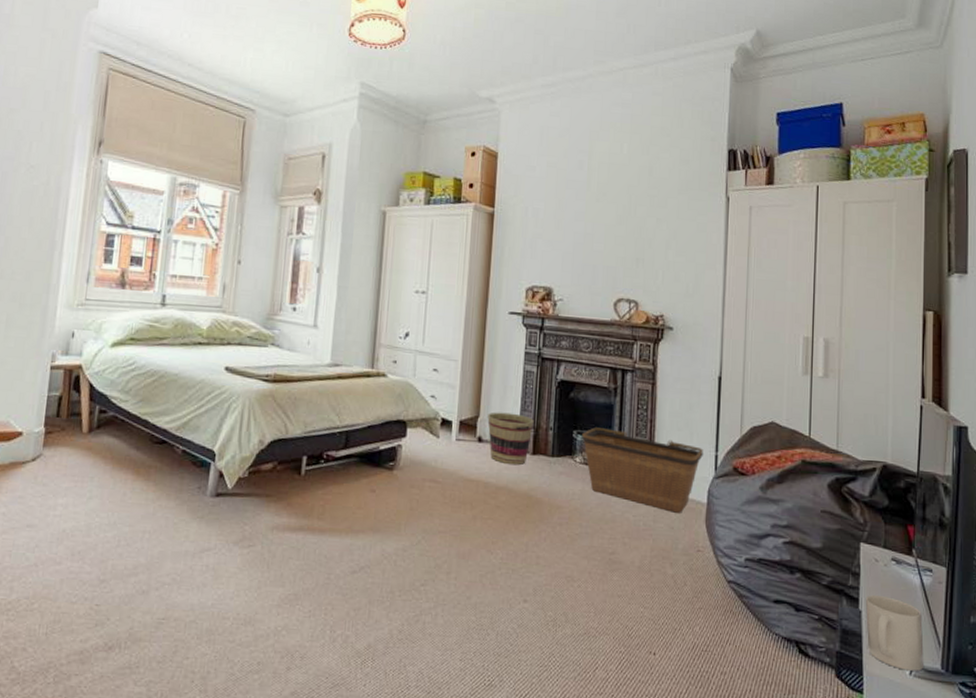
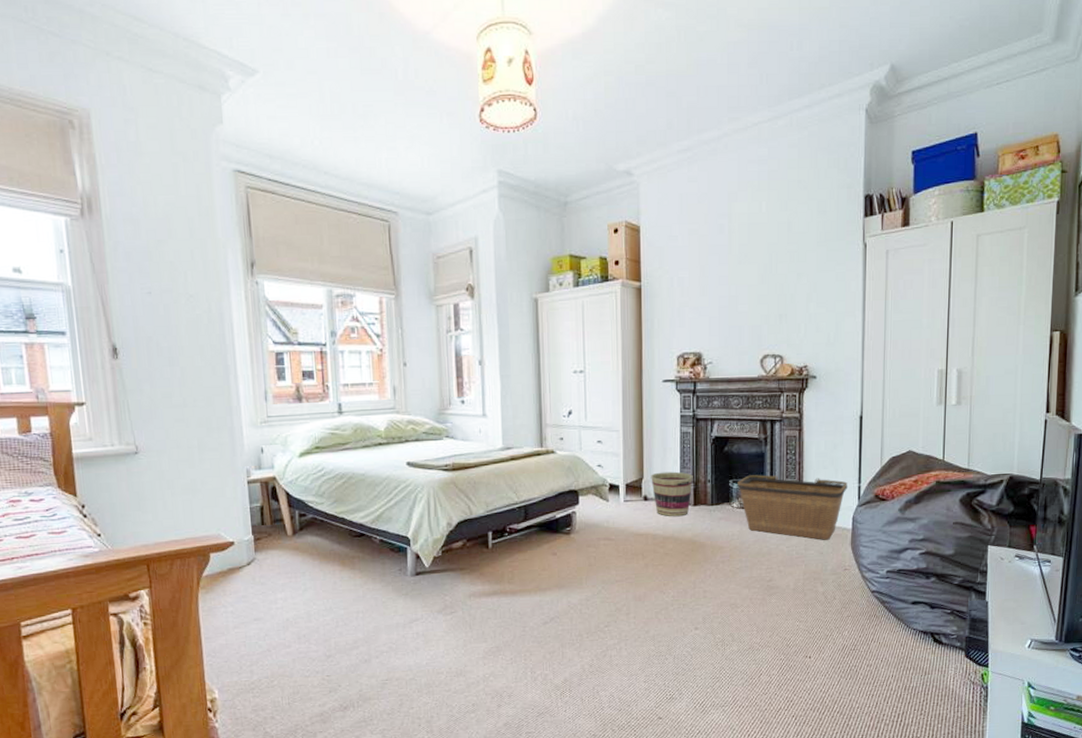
mug: present [866,594,925,671] -> none [992,587,1042,645]

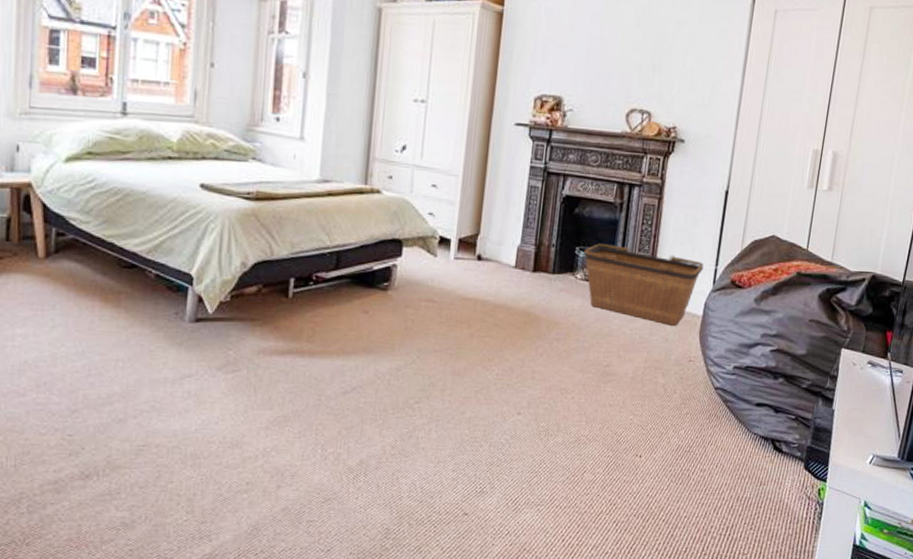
basket: present [651,471,693,517] -> none [488,229,536,283]

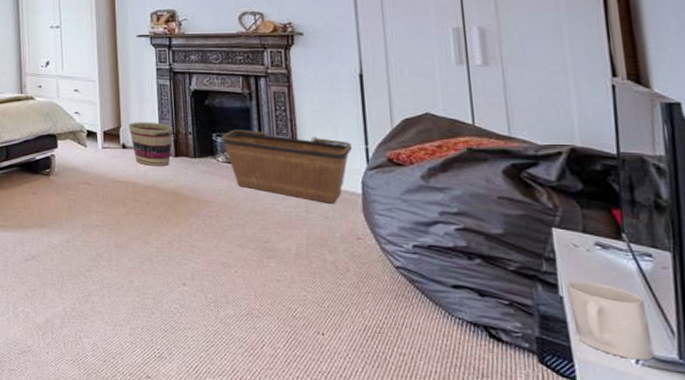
basket: none [488,229,536,283] -> present [128,122,173,167]
mug: none [836,395,888,460] -> present [567,280,656,360]

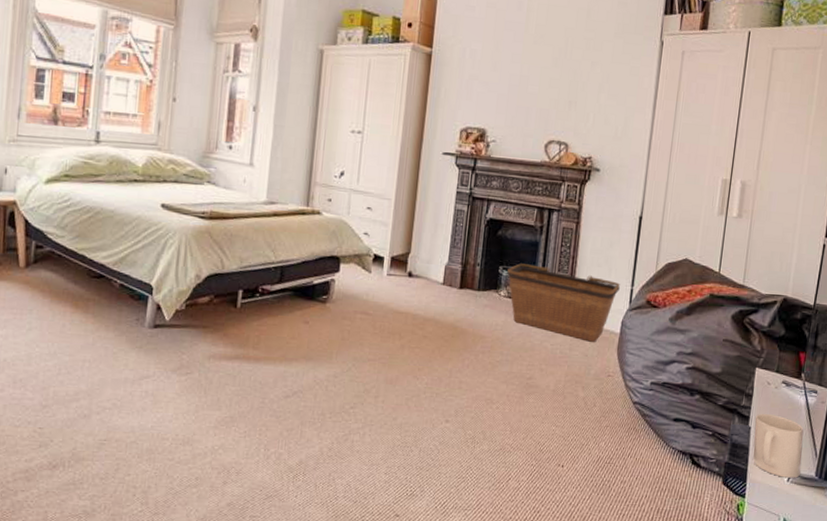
basket: present [128,122,173,167] -> none [418,248,463,299]

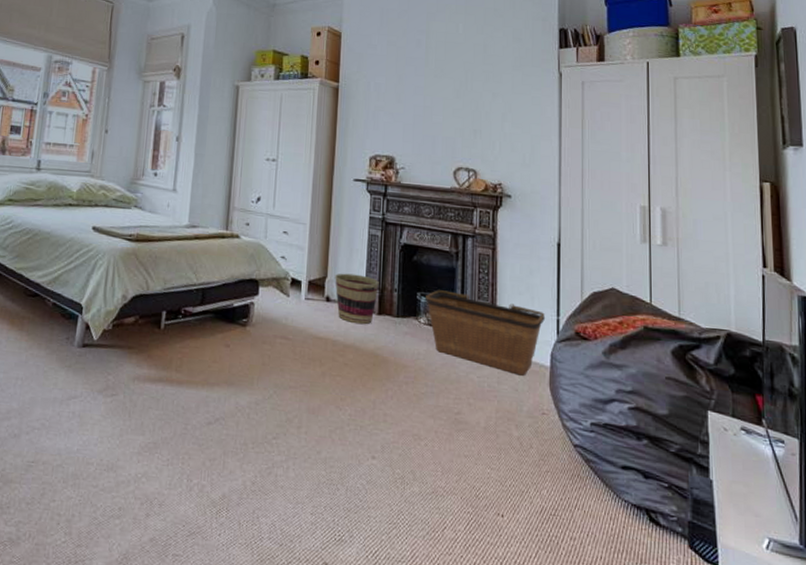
basket: none [418,248,463,299] -> present [335,273,379,325]
mug: present [753,413,804,478] -> none [717,464,782,546]

